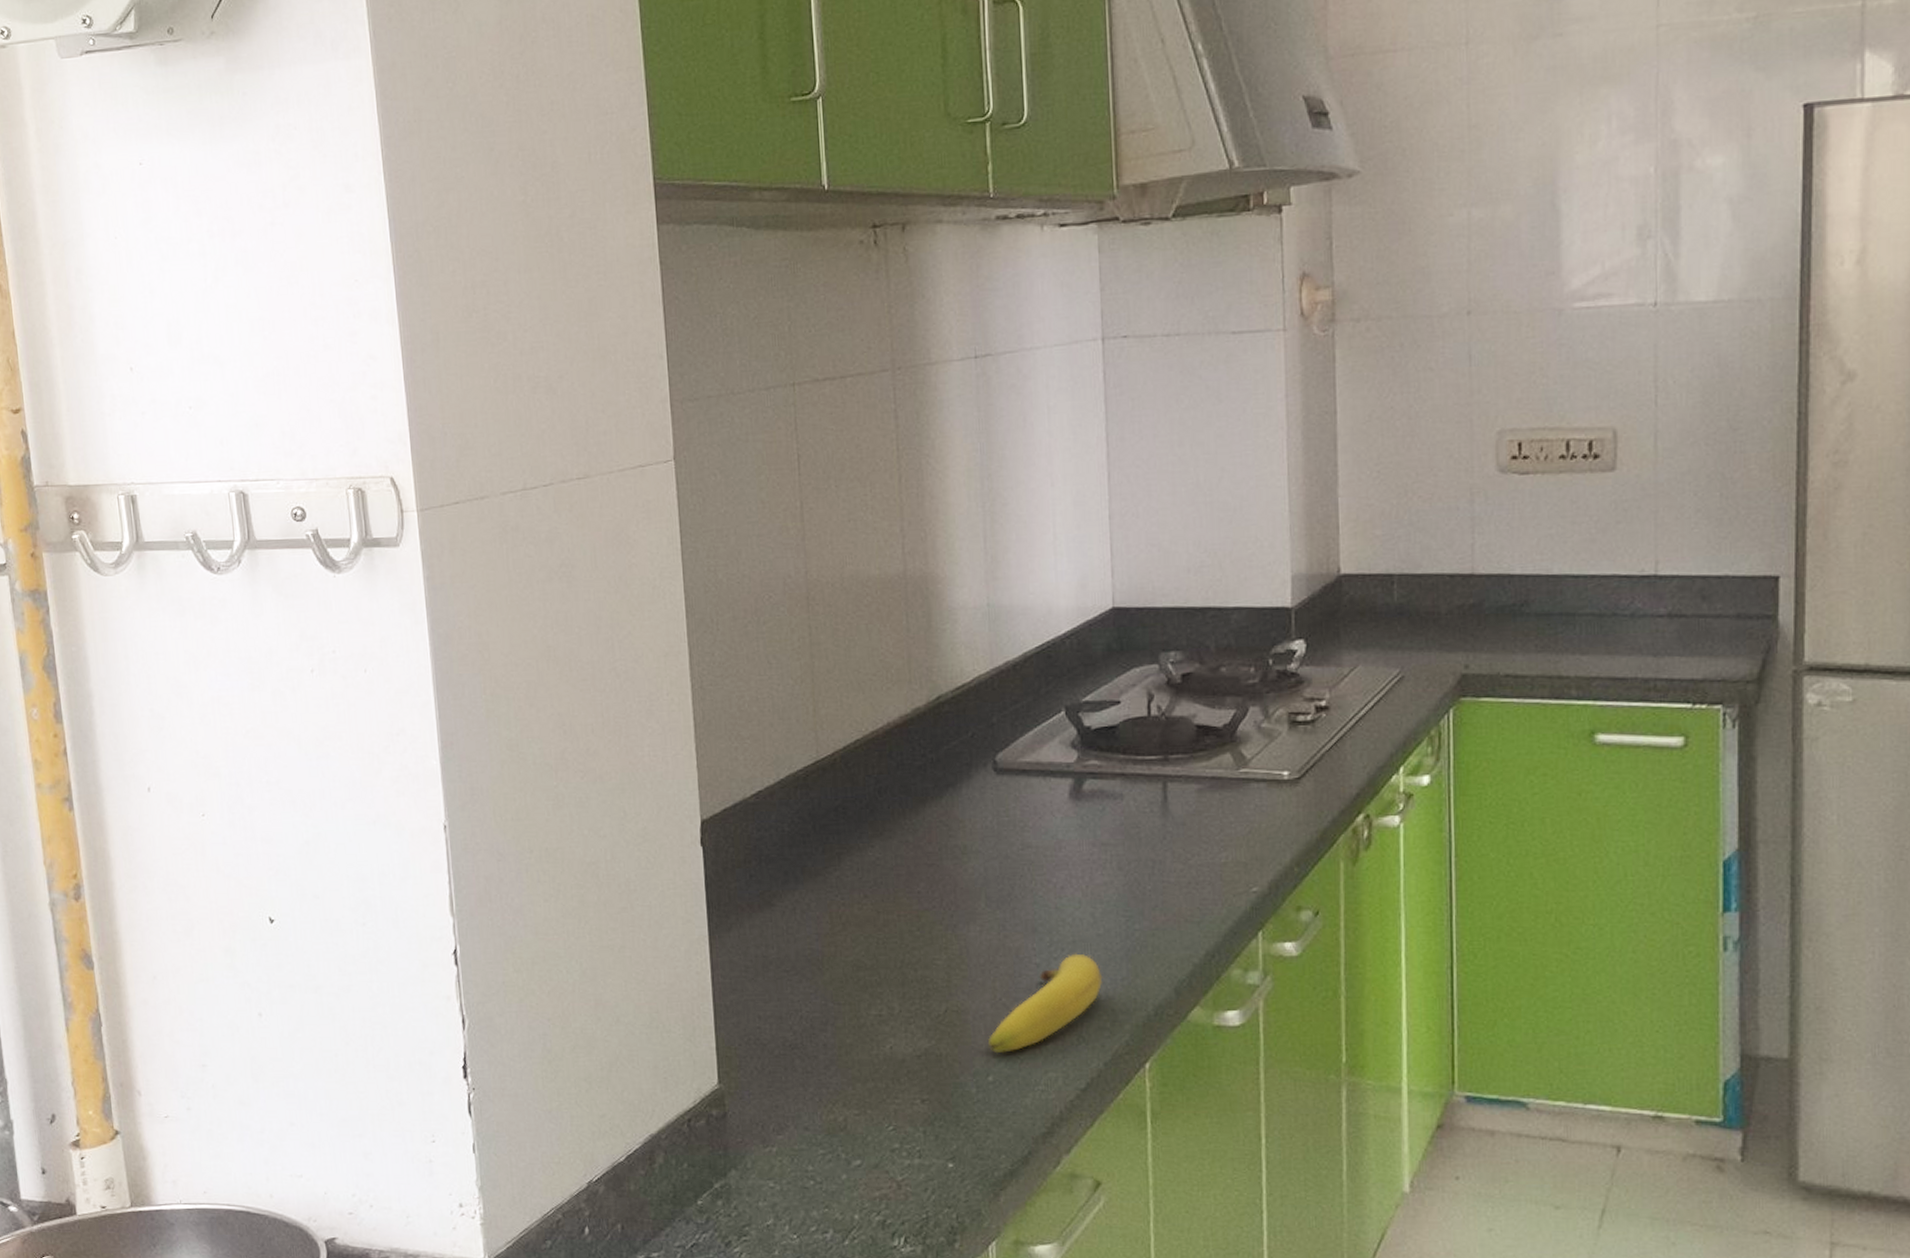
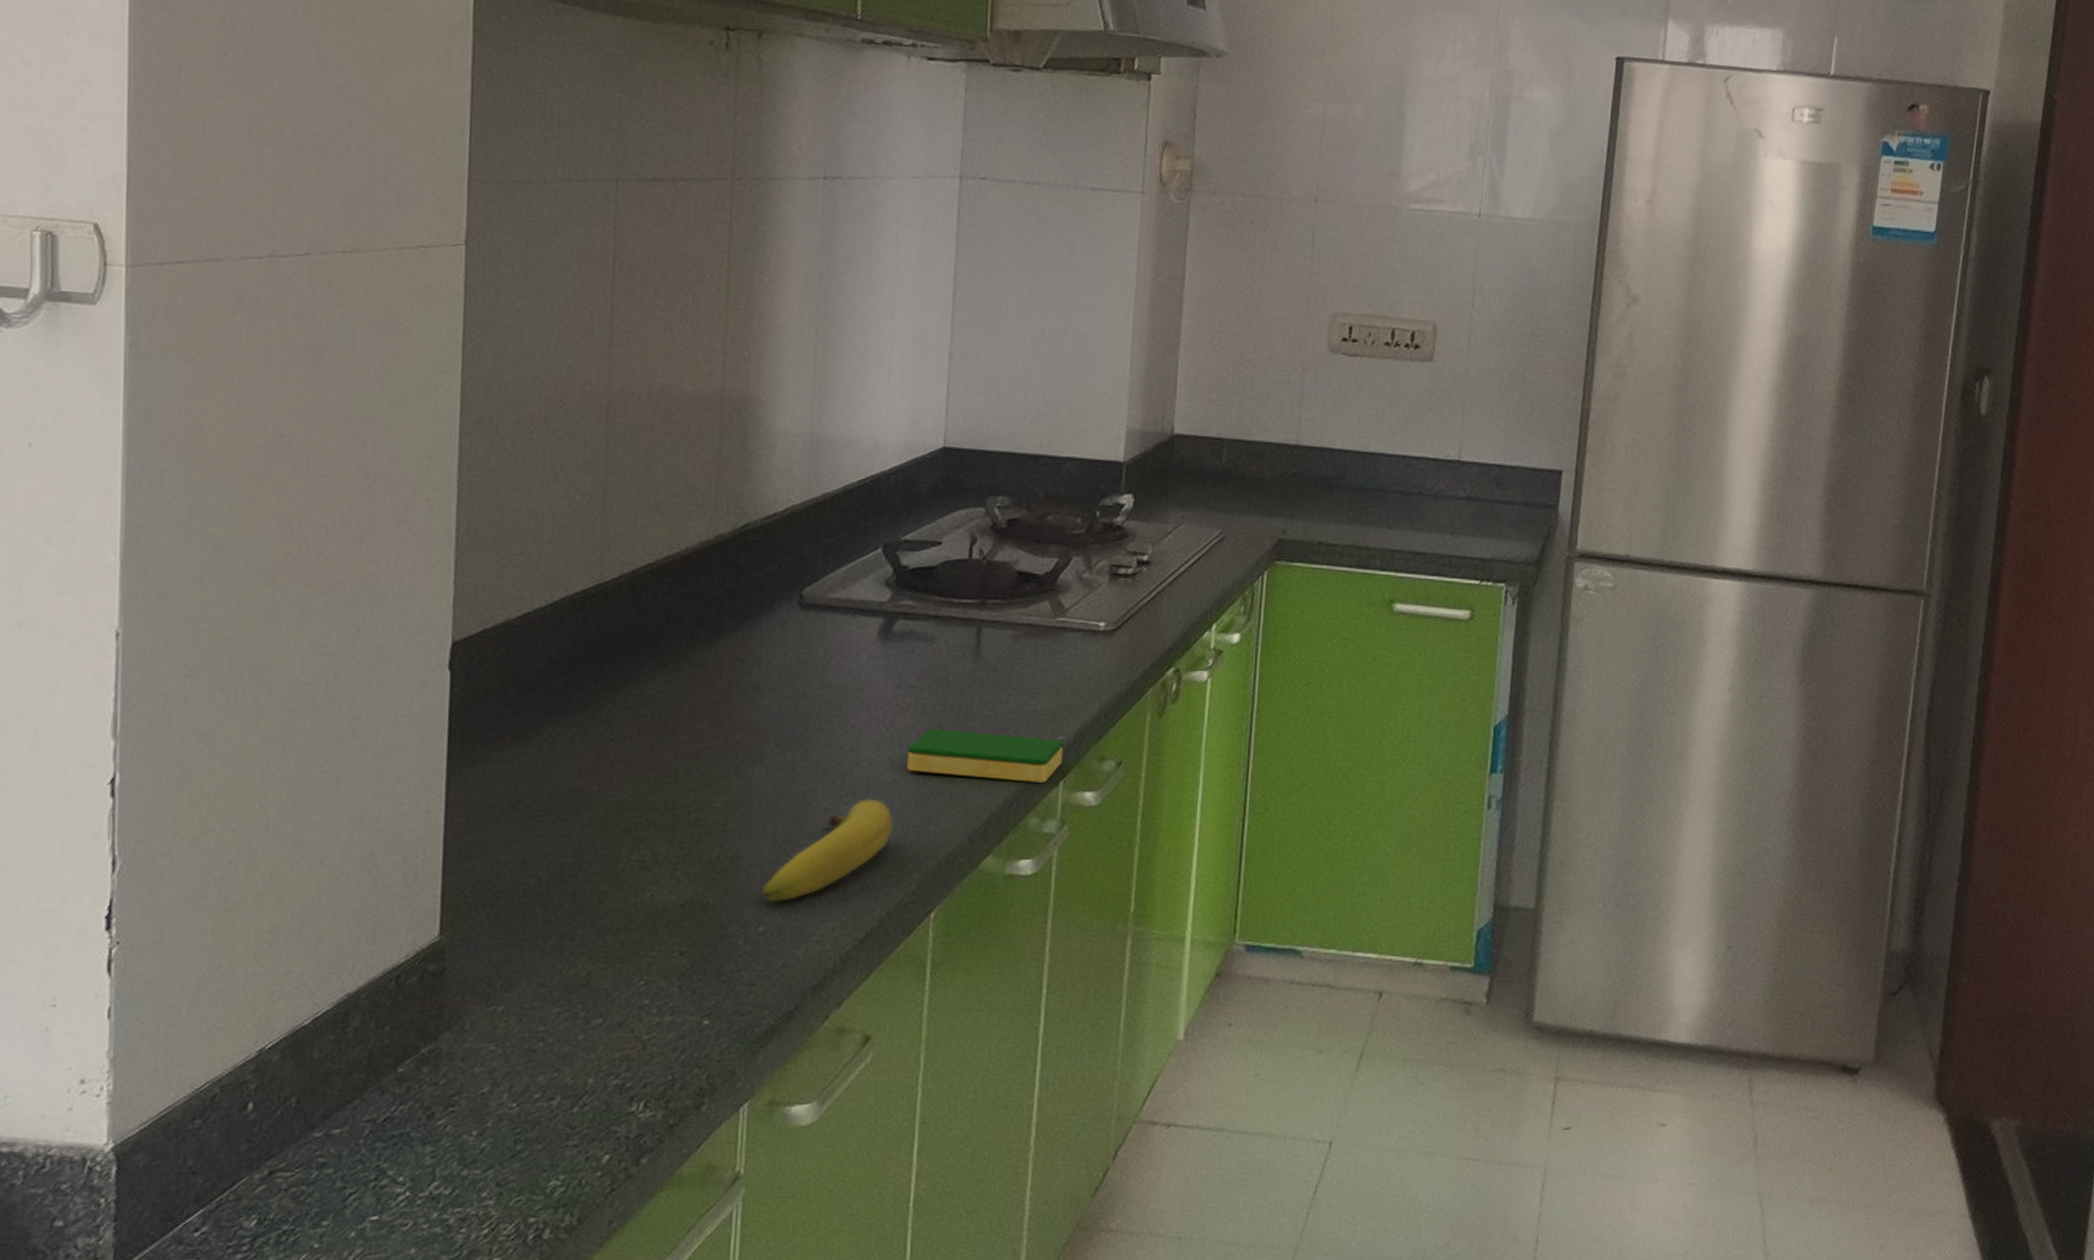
dish sponge: none [1108,883,1260,934] -> present [907,728,1064,783]

